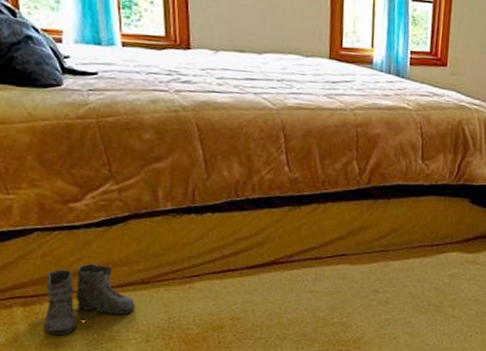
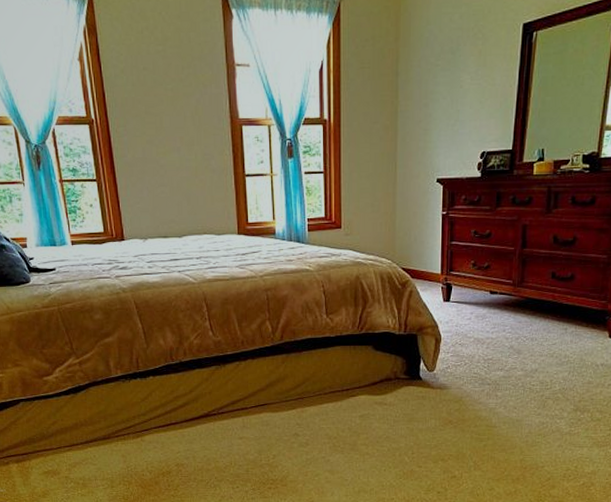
boots: present [29,263,135,335] -> none [23,425,100,485]

